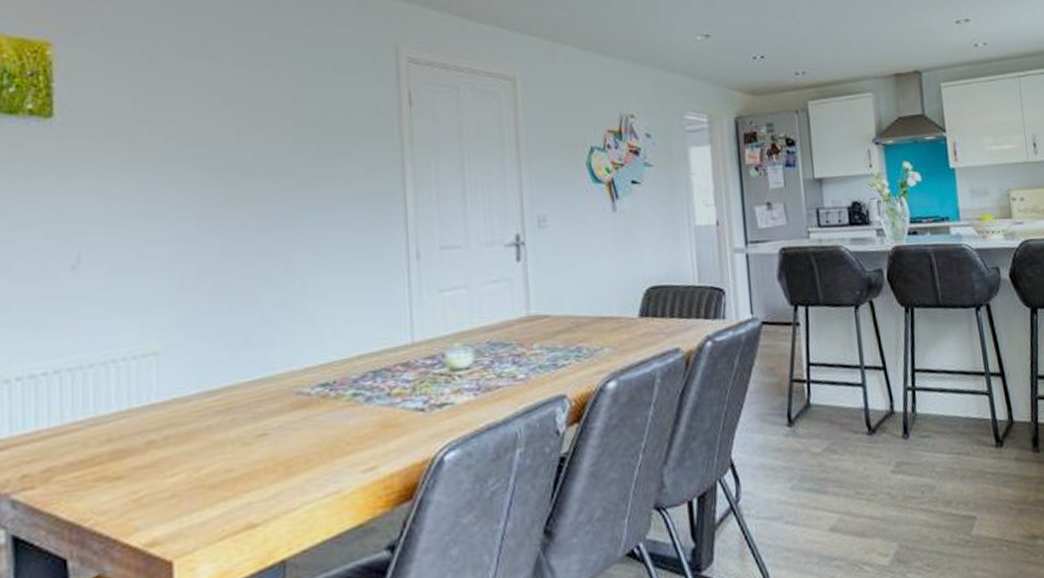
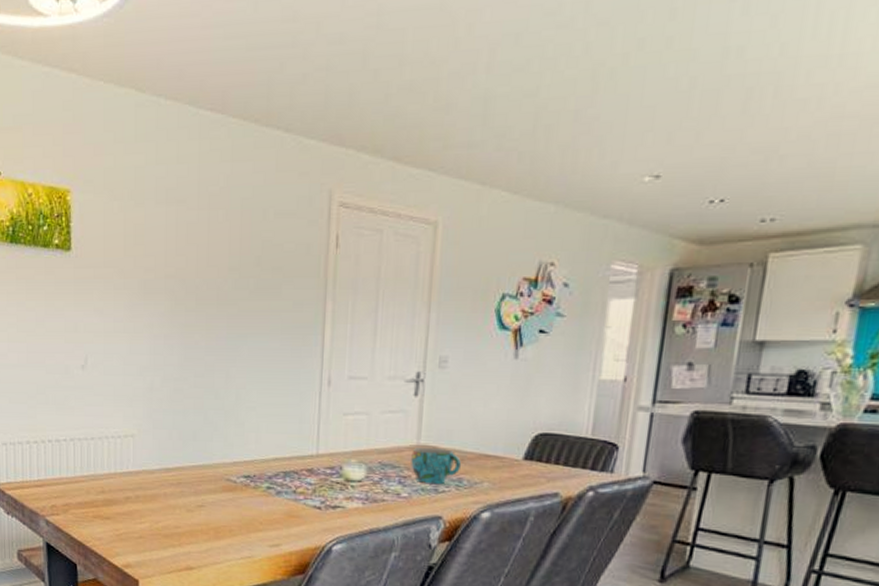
cup: none [522,316,578,360] -> present [411,448,462,485]

